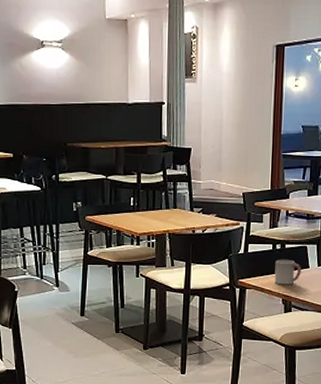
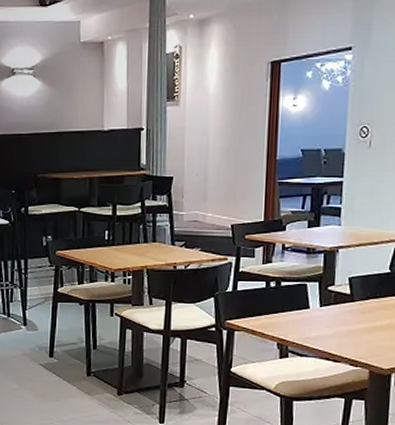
cup: present [274,259,301,285] -> none [268,298,300,328]

